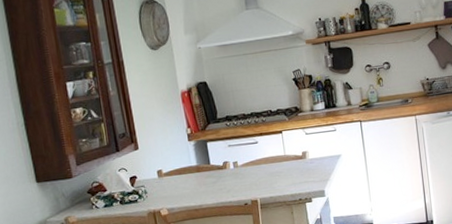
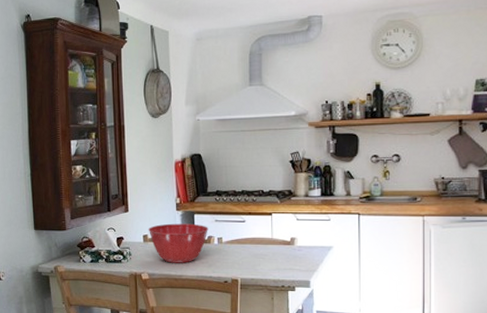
mixing bowl: none [161,151,223,195] -> present [148,223,208,263]

